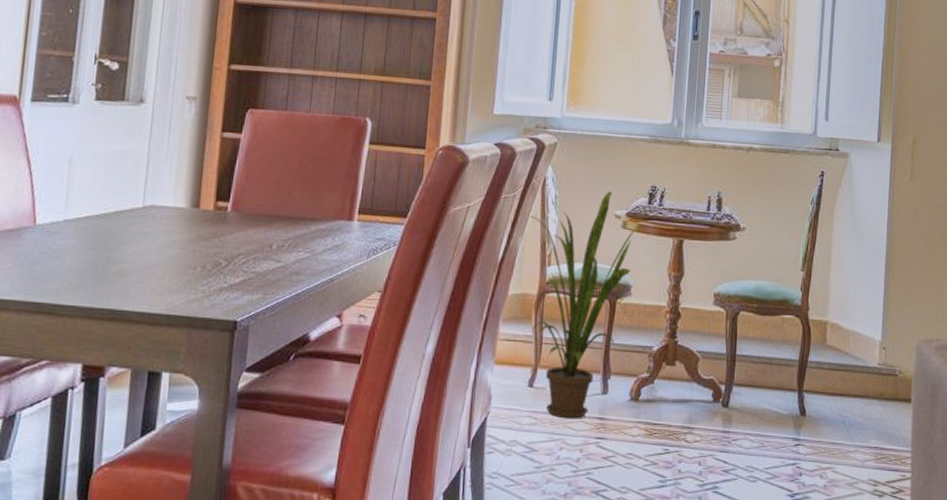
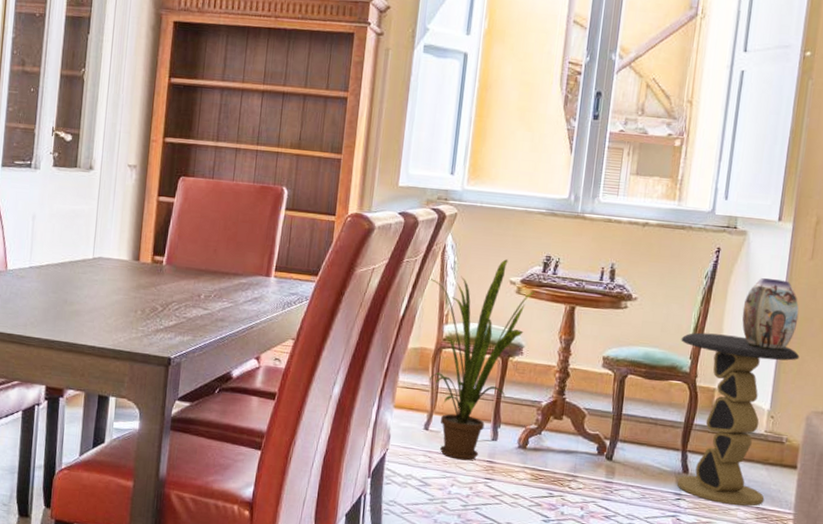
side table: none [791,262,906,447] -> present [677,332,800,506]
vase: none [849,202,903,278] -> present [742,278,799,351]

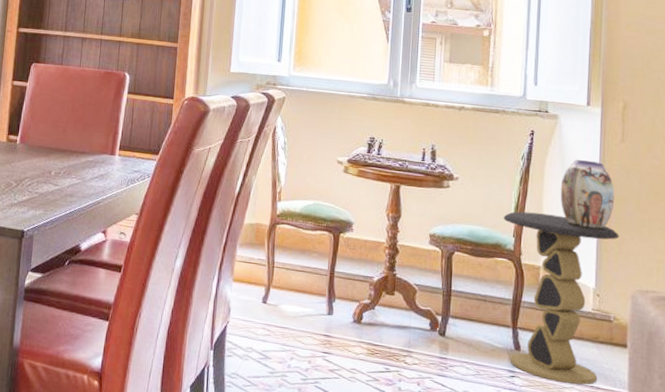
house plant: present [428,259,536,461] -> none [261,140,362,335]

